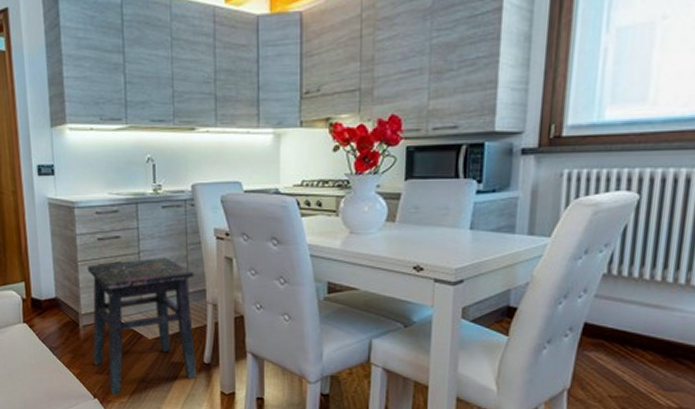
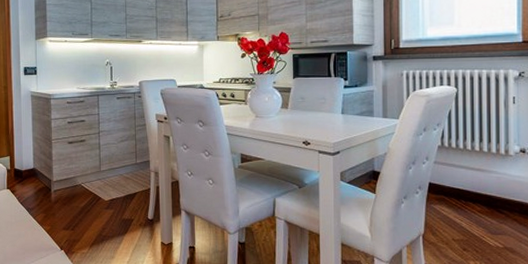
side table: present [87,257,197,396] -> none [59,136,143,248]

